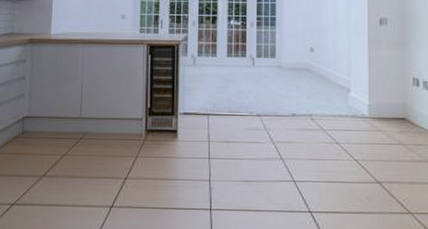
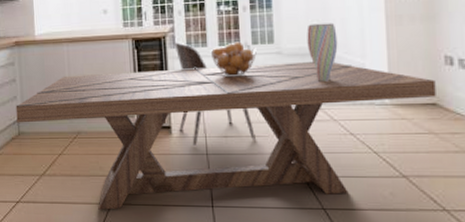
dining table: none [21,76,405,213] -> present [16,62,436,210]
dining chair: none [185,50,254,150] -> present [174,42,256,146]
fruit basket: none [219,54,260,87] -> present [210,41,257,78]
vase: none [304,43,329,95] -> present [306,22,338,82]

